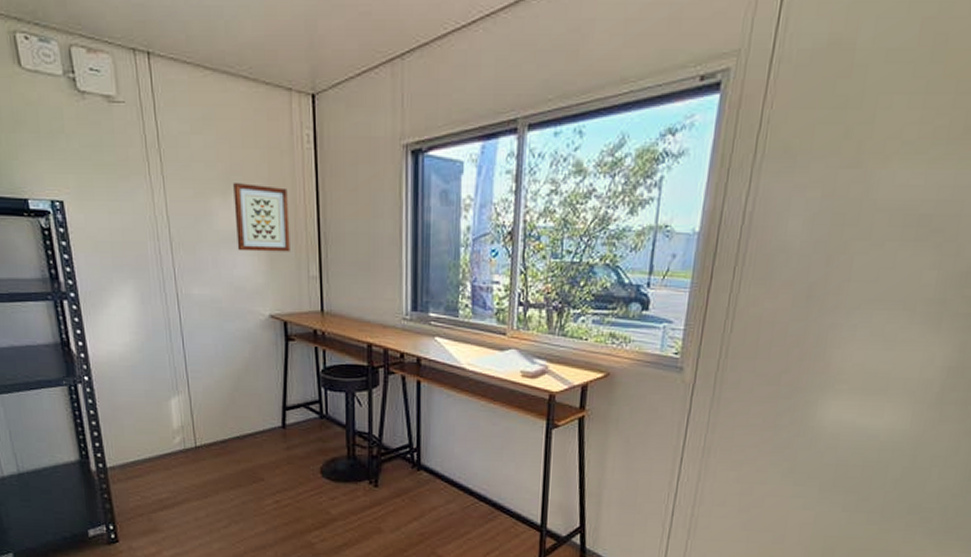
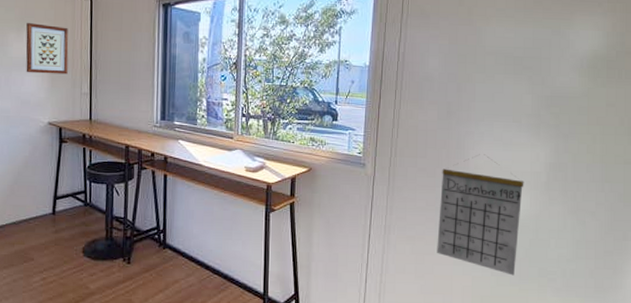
calendar: none [770,354,907,512] -> present [437,154,524,276]

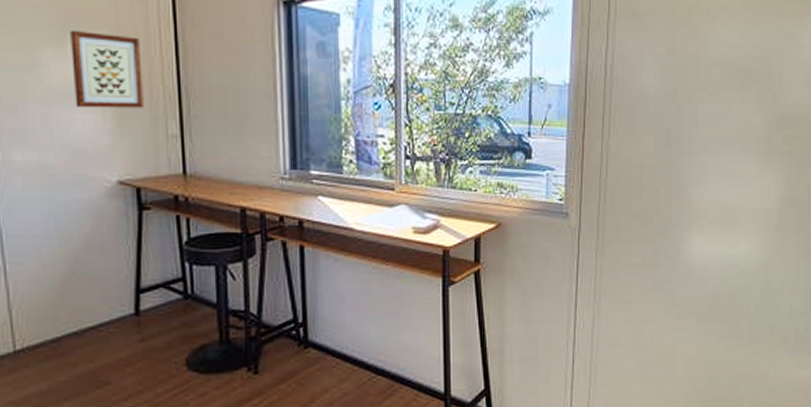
calendar: present [437,154,524,276] -> none [656,192,754,337]

